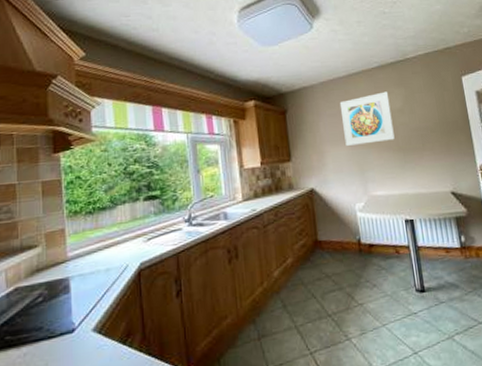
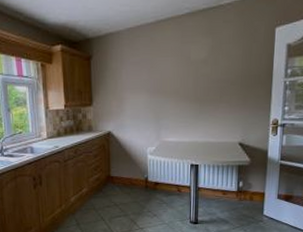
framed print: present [339,91,395,146] -> none [144,41,195,94]

